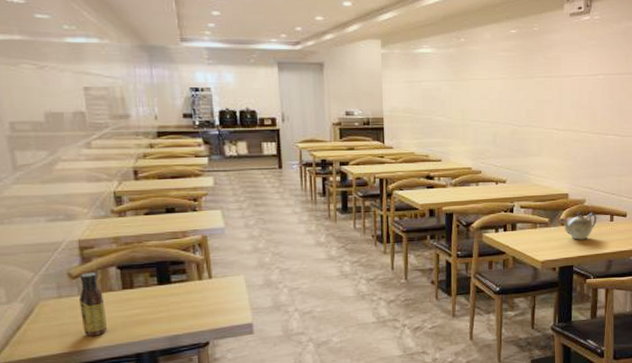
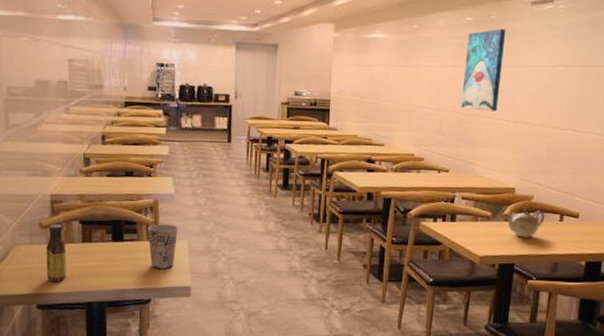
cup: none [198,260,233,310] -> present [148,224,178,270]
wall art: none [512,40,549,121] -> present [461,28,506,112]

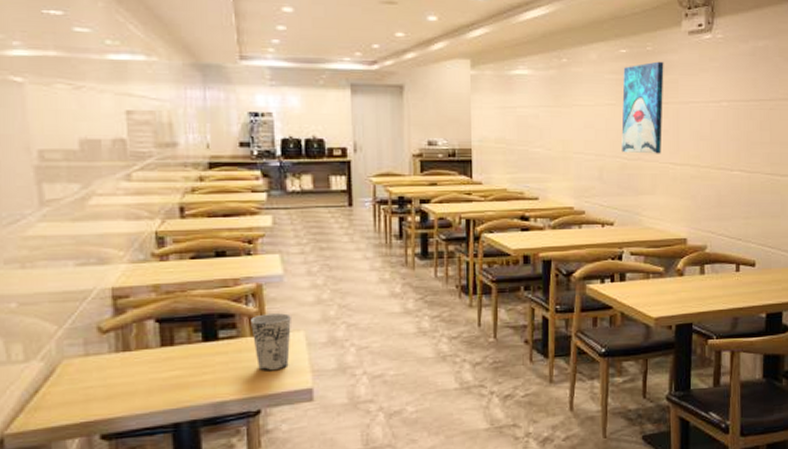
sauce bottle: present [46,223,67,282] -> none [110,325,140,402]
teapot: present [503,208,545,238] -> none [676,259,721,293]

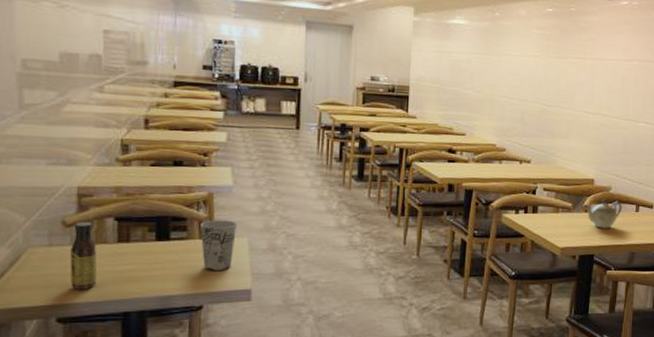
sauce bottle: none [110,325,140,402] -> present [70,221,97,290]
wall art: present [621,61,664,154] -> none [542,21,585,103]
teapot: none [676,259,721,293] -> present [583,199,623,229]

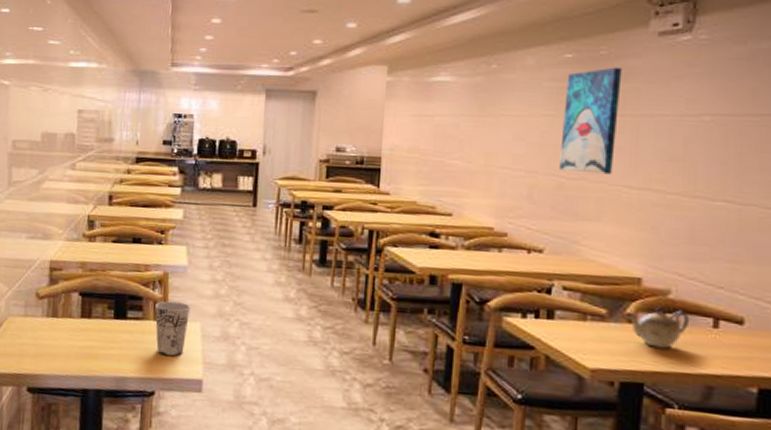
sauce bottle: present [70,221,97,290] -> none [40,294,63,362]
wall art: none [542,21,585,103] -> present [559,67,622,175]

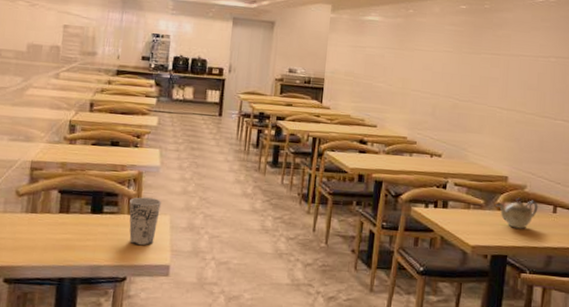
wall art: present [559,67,622,175] -> none [454,18,499,99]

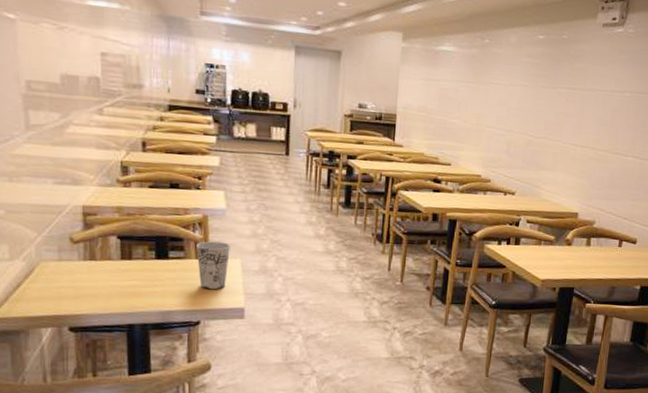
teapot: present [496,197,539,229] -> none [565,233,605,263]

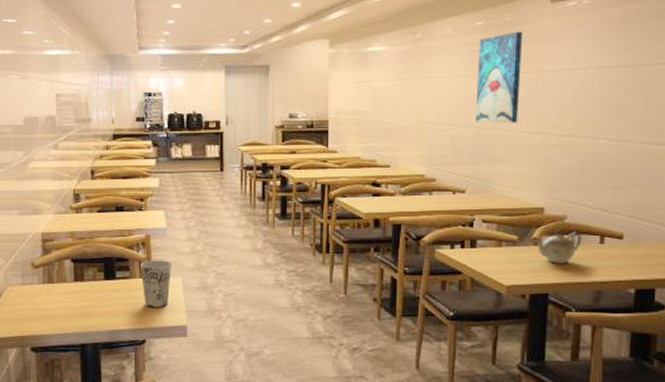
wall art: none [529,49,577,135] -> present [475,31,523,123]
teapot: none [565,233,605,263] -> present [531,230,582,264]

